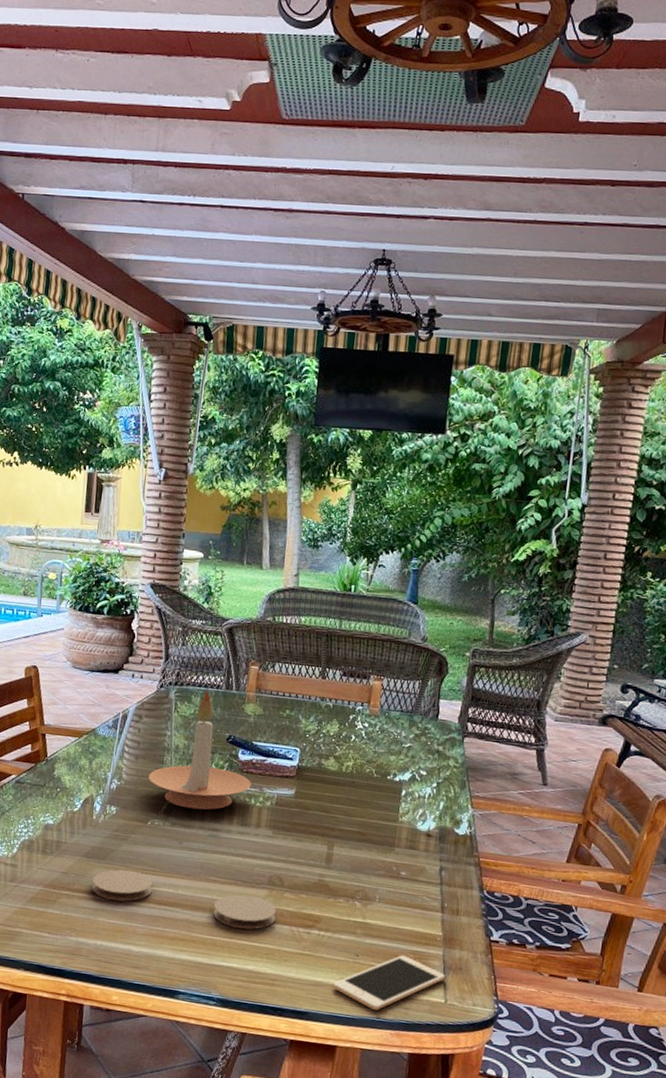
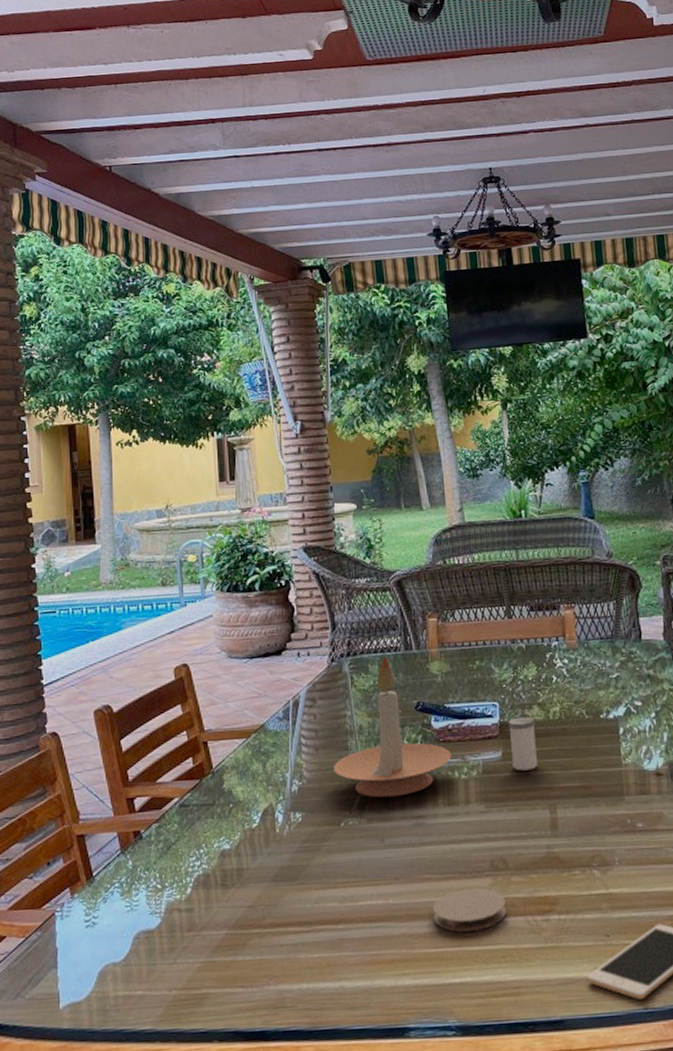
coaster: present [92,869,153,902] -> none [286,886,358,929]
salt shaker: none [302,764,329,810] -> present [508,716,538,771]

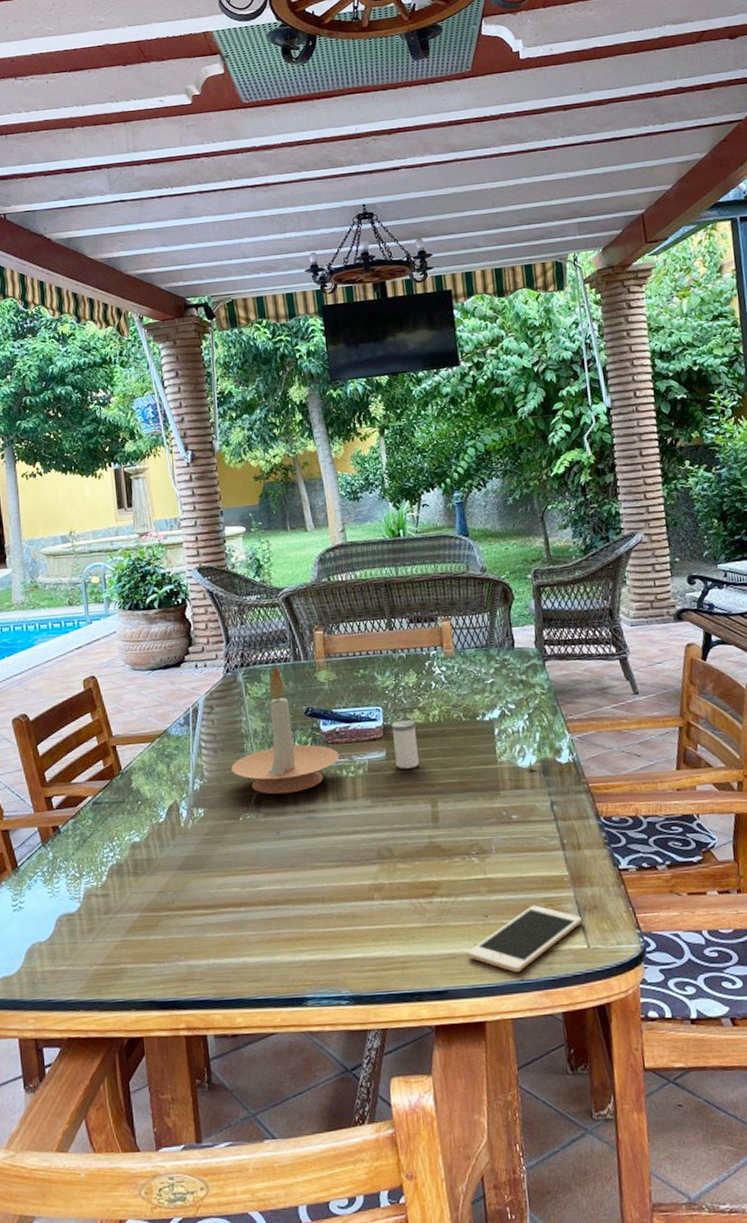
coaster: present [433,888,506,932] -> none [326,874,393,914]

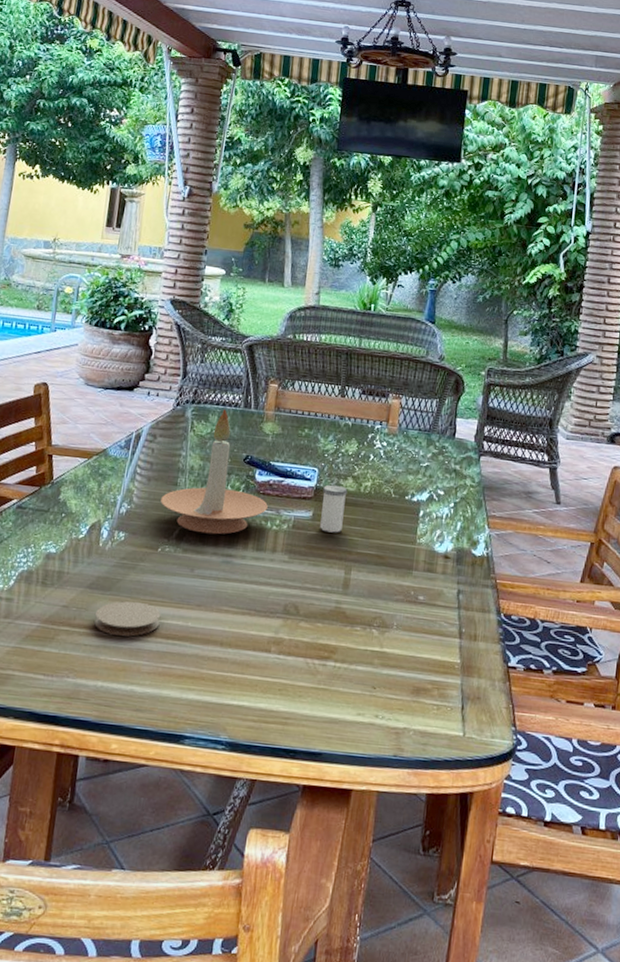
coaster: none [192,873,258,911] -> present [94,601,161,637]
cell phone: present [468,905,582,972] -> none [349,685,463,747]

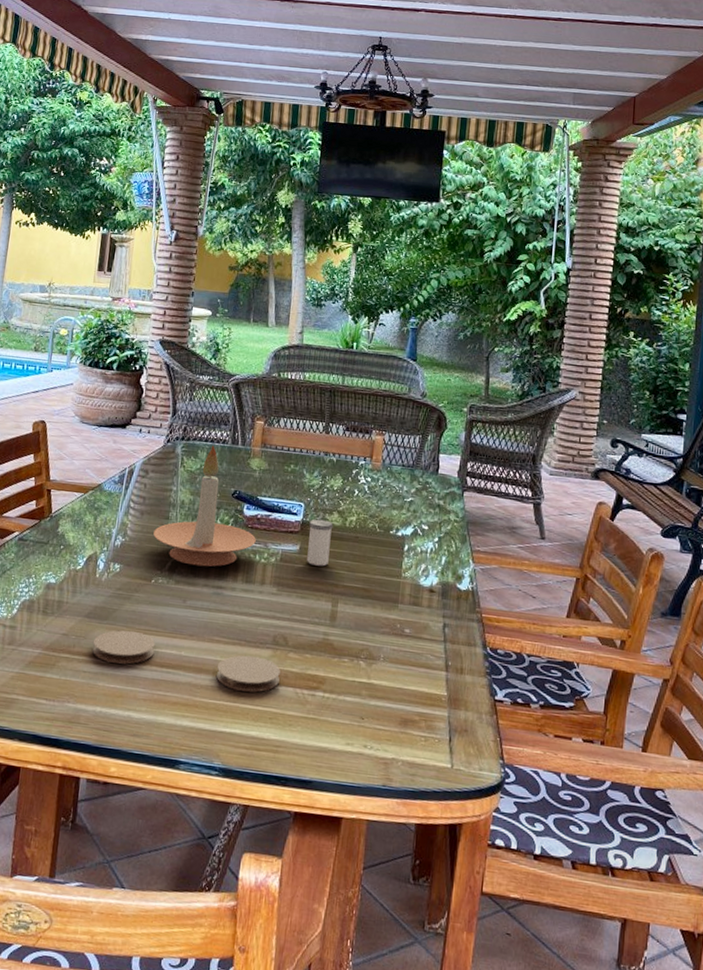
coaster: none [225,625,291,664] -> present [217,655,280,693]

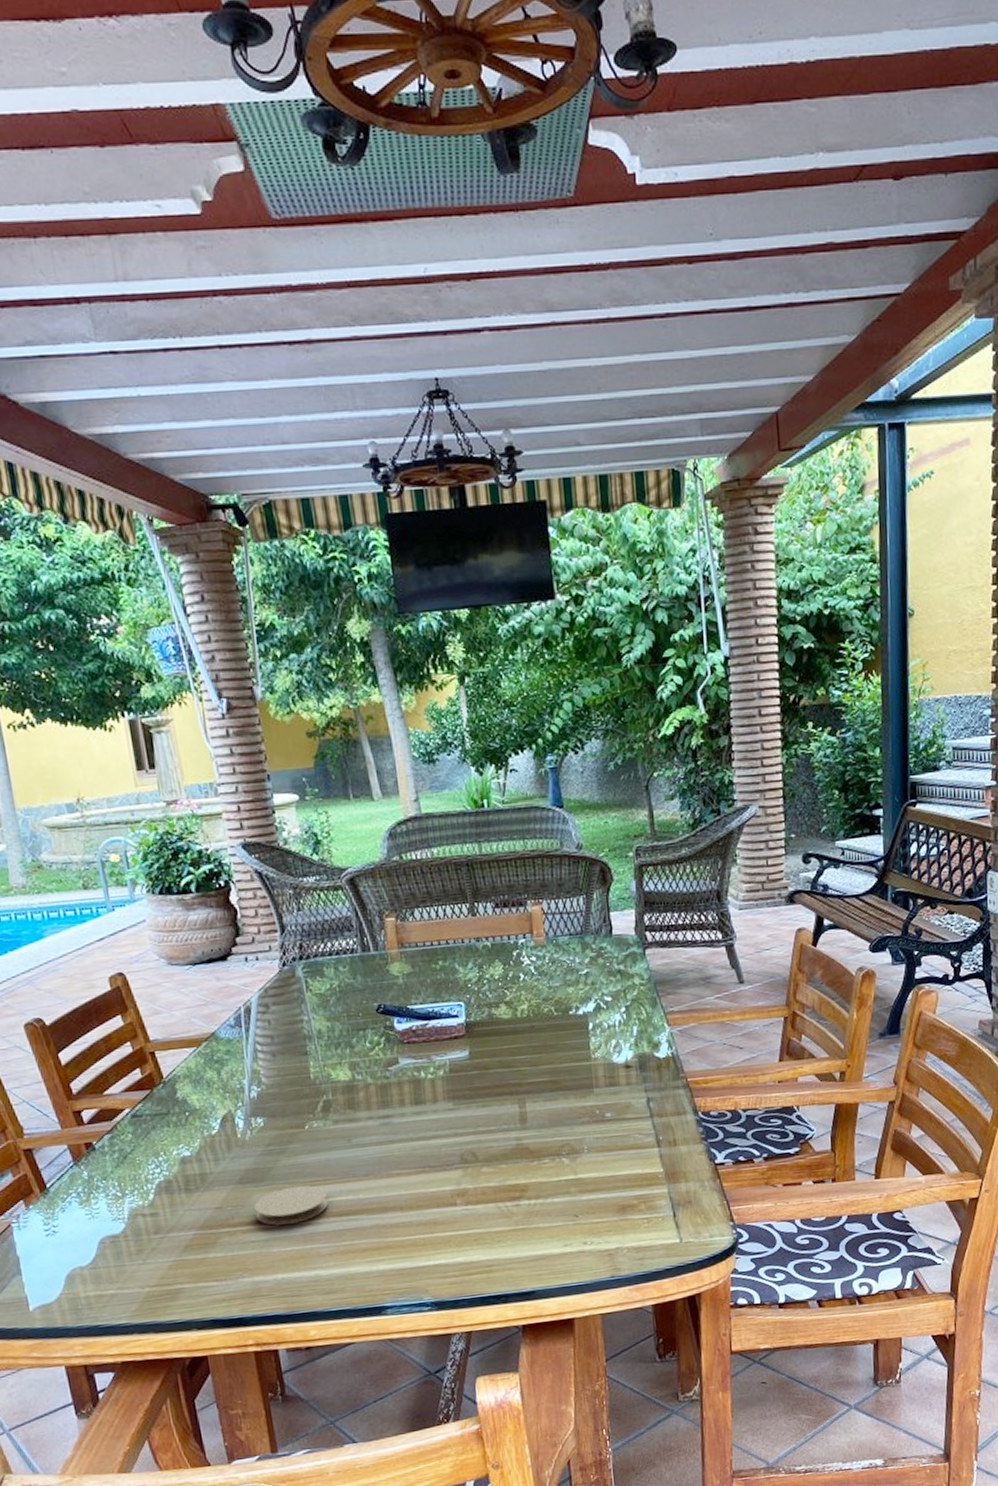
candle holder: present [153,446,256,567] -> none [293,958,417,1100]
coaster: present [217,655,280,693] -> none [404,1180,477,1221]
salt shaker: present [307,519,333,566] -> none [474,1015,506,1069]

